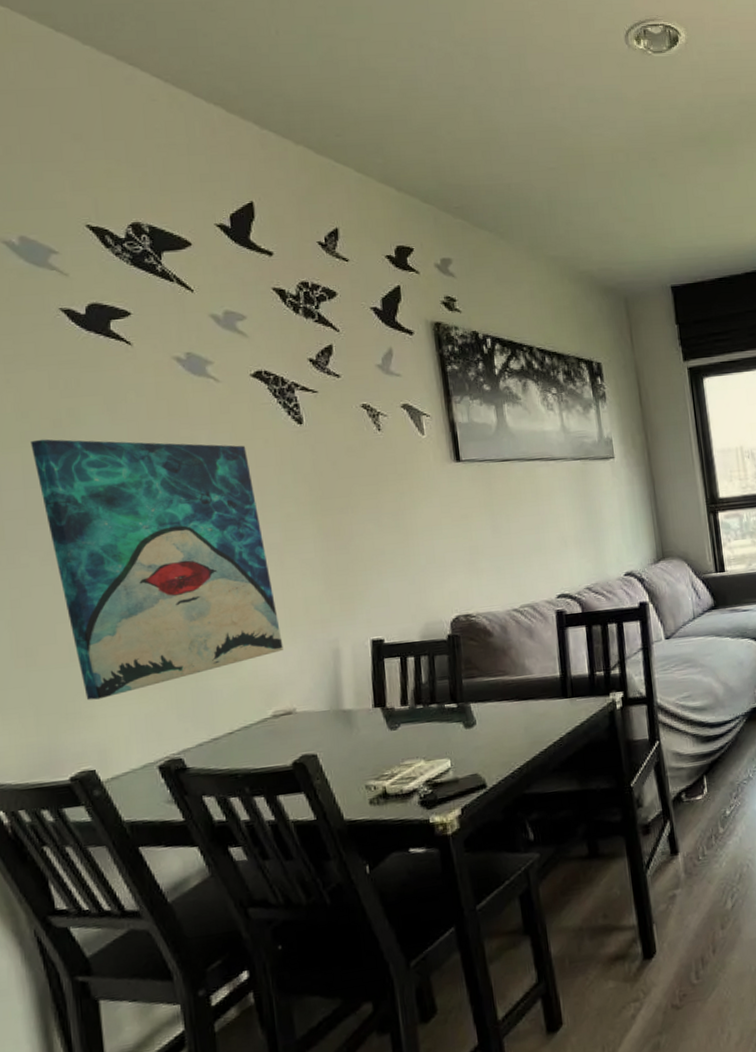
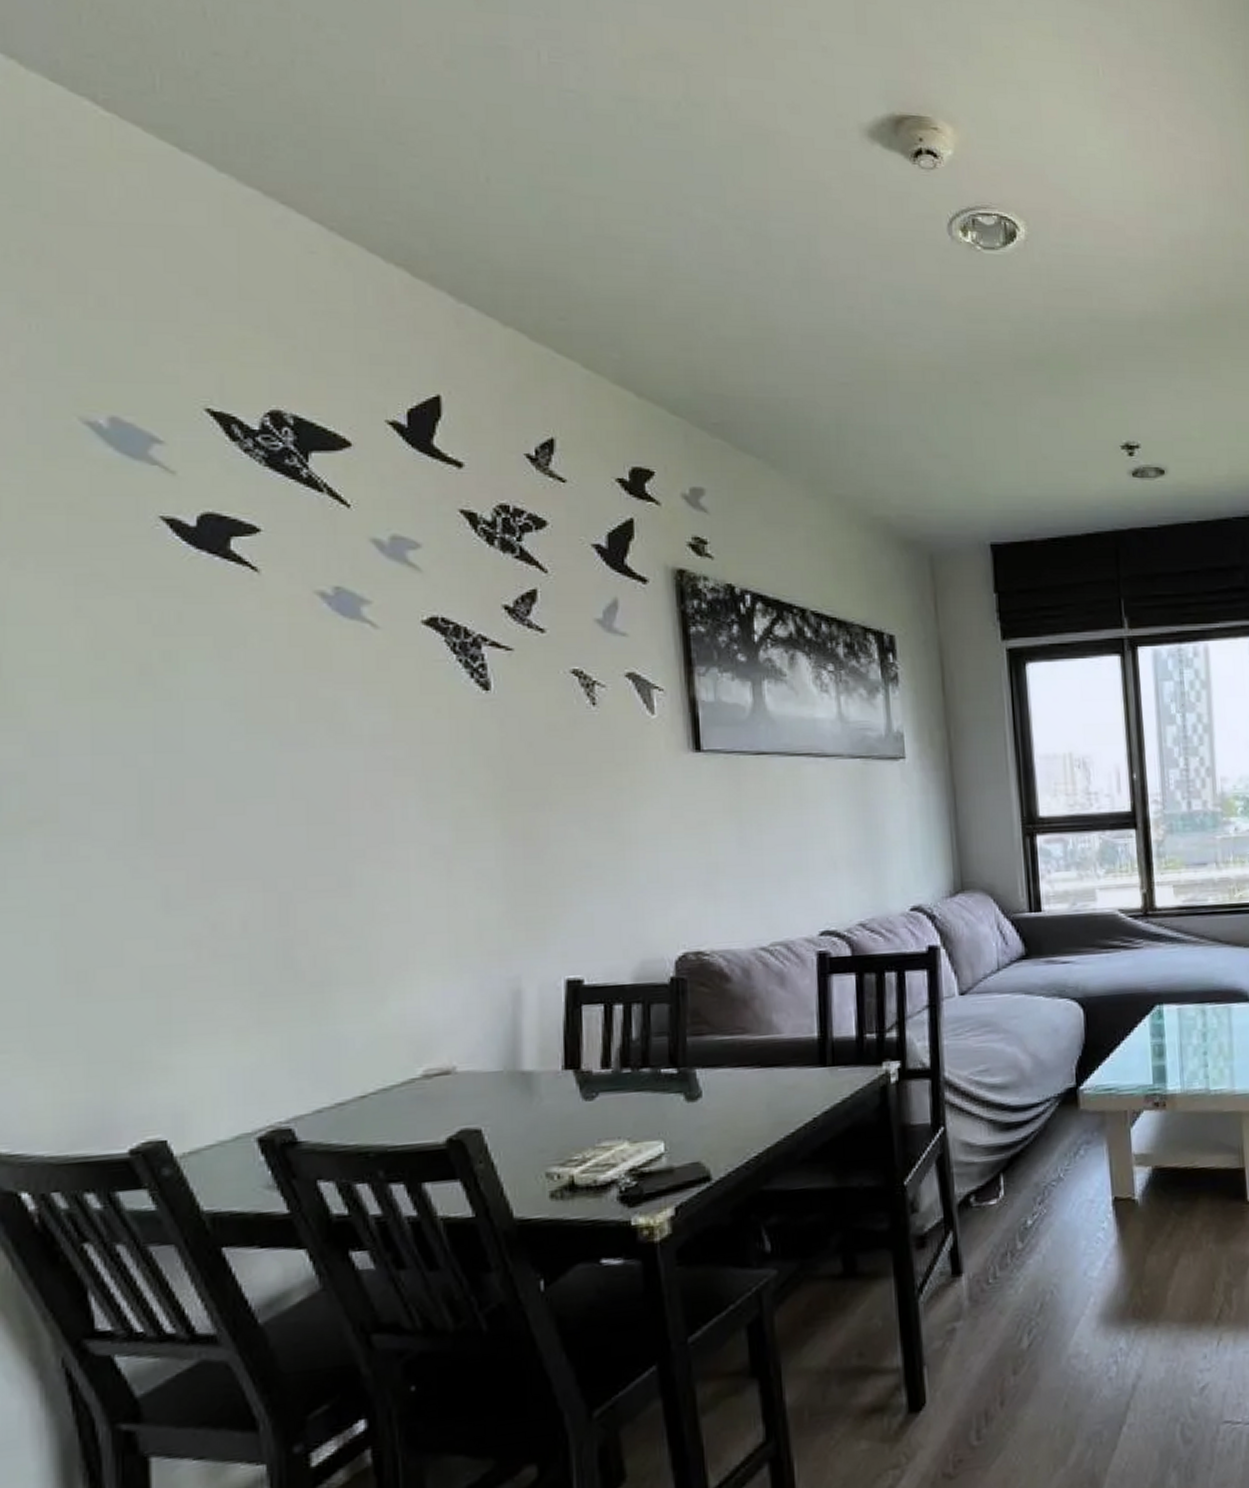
wall art: present [31,439,283,700] -> none [106,689,444,1046]

